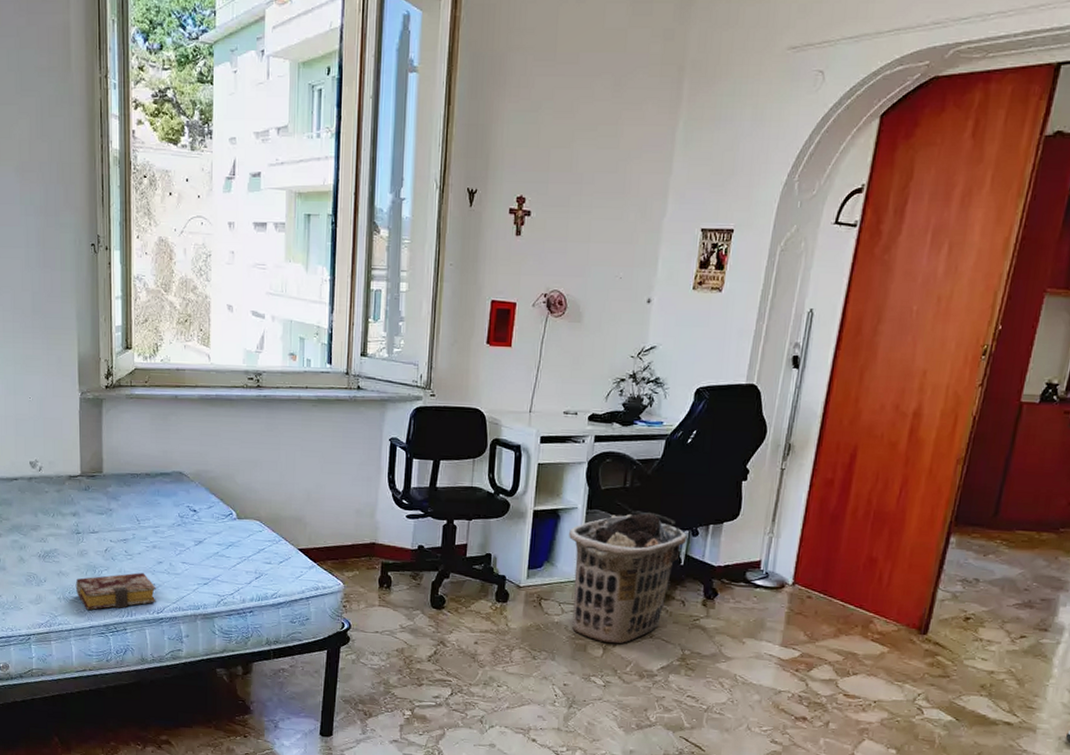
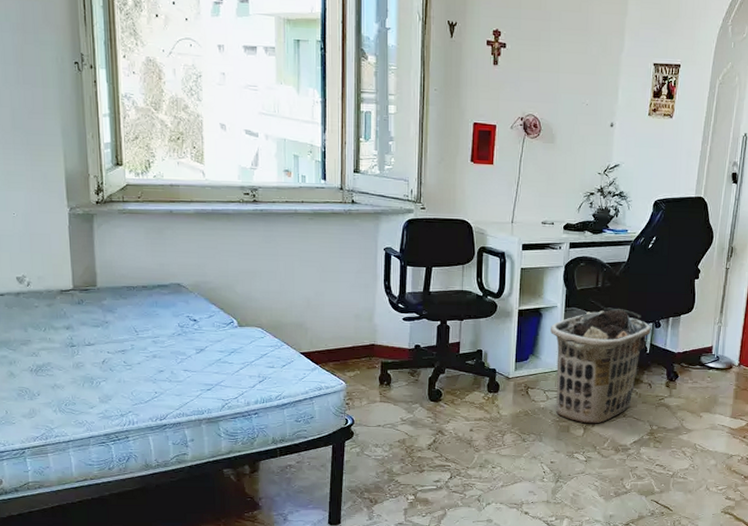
book: present [75,572,156,610] -> none [72,382,159,420]

